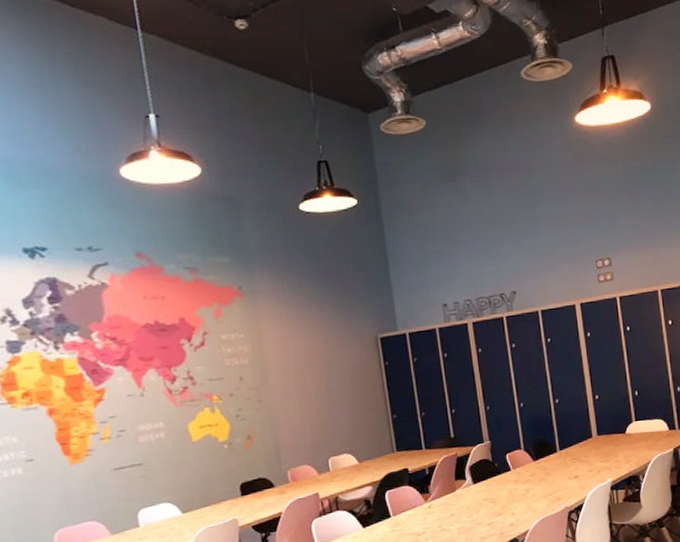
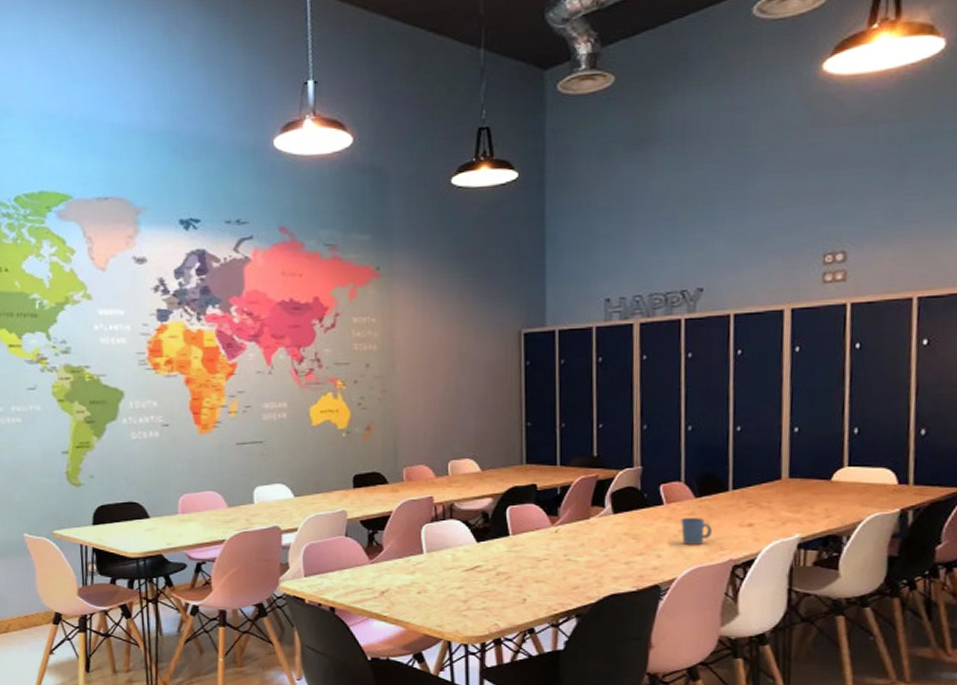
mug: none [526,477,550,501] -> present [681,518,712,545]

